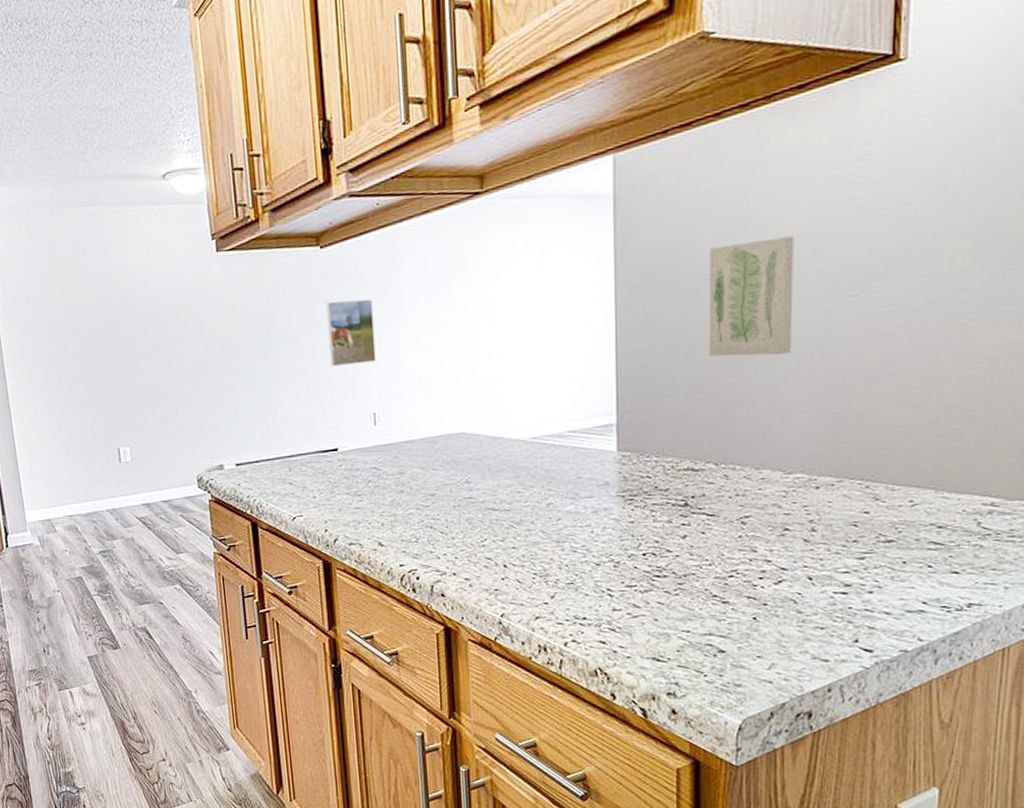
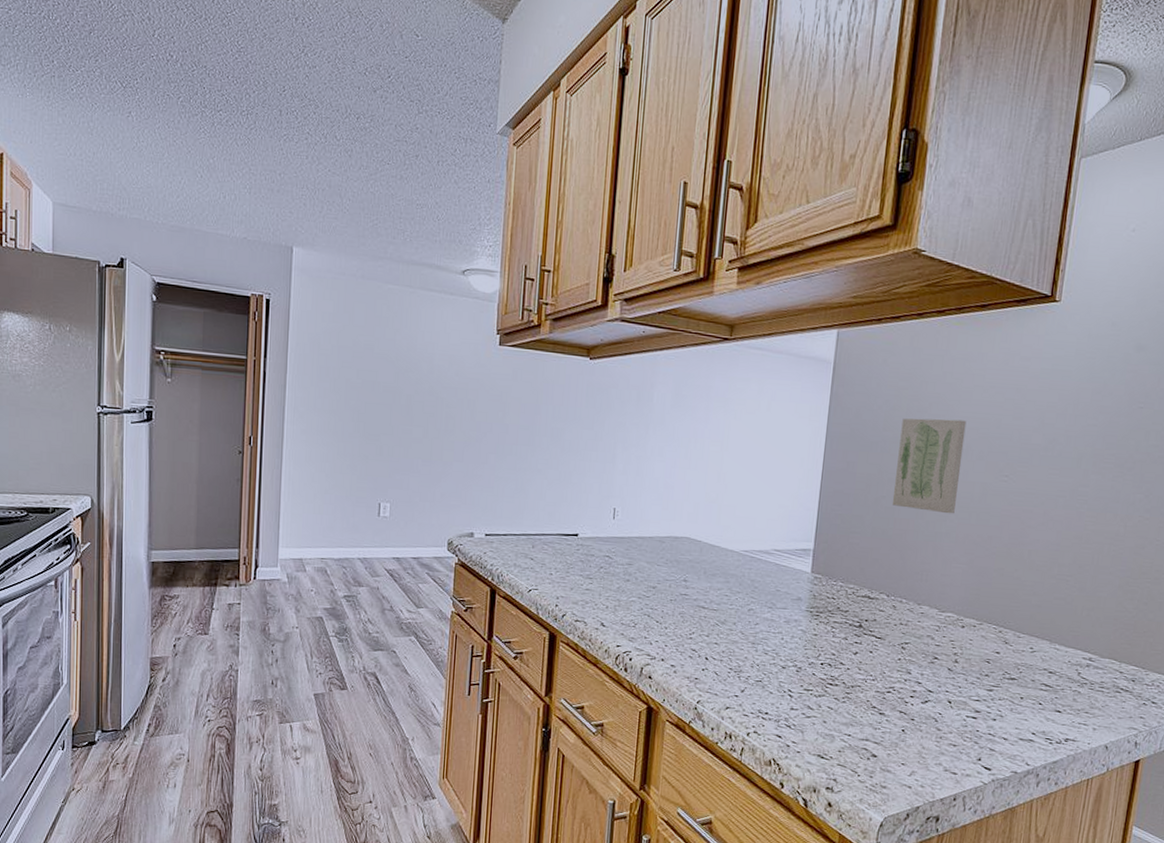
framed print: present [326,299,376,366] -> none [583,406,627,465]

